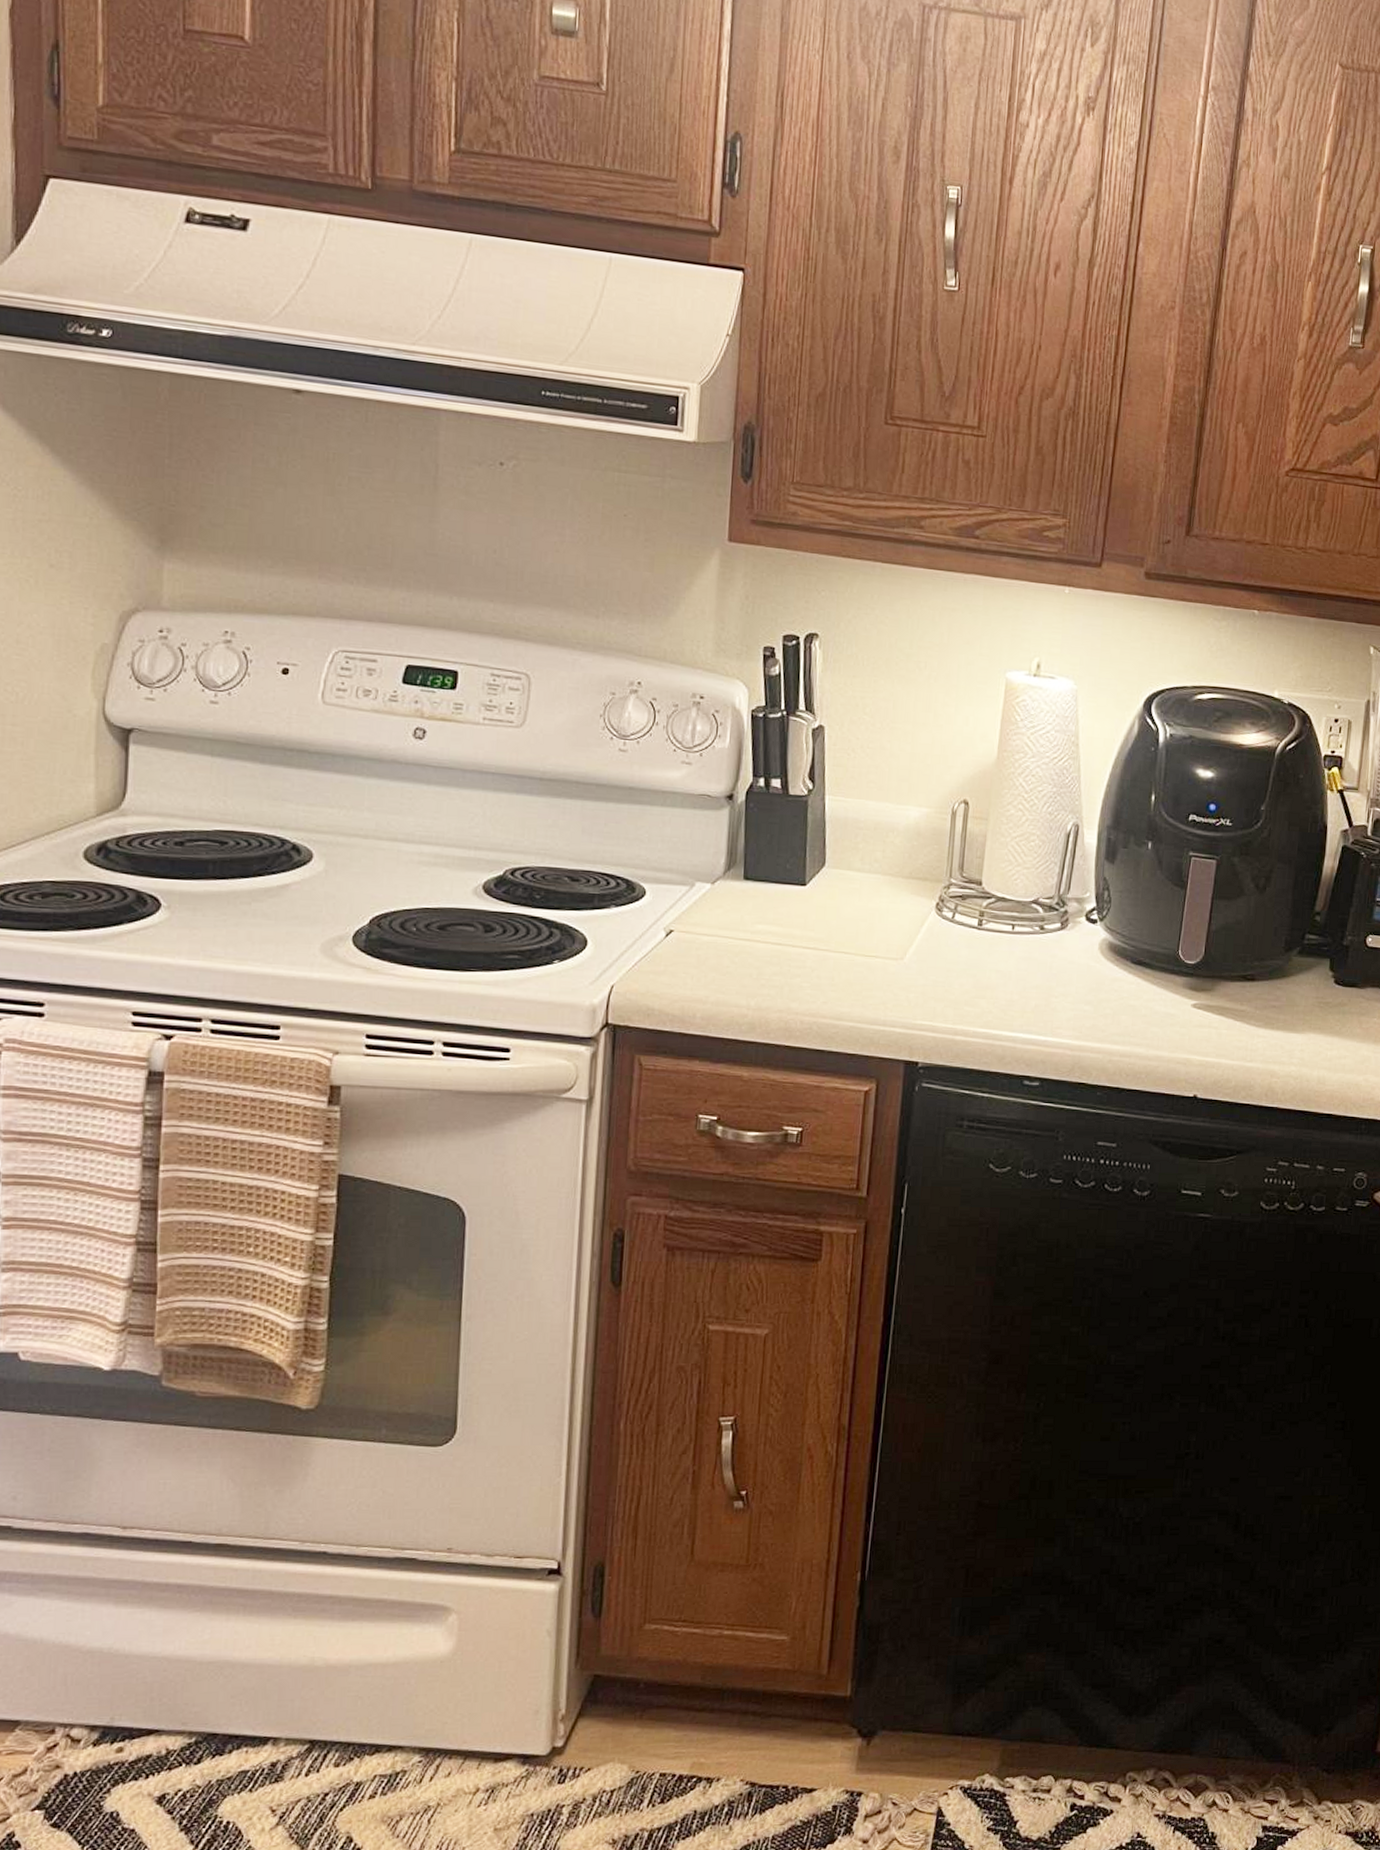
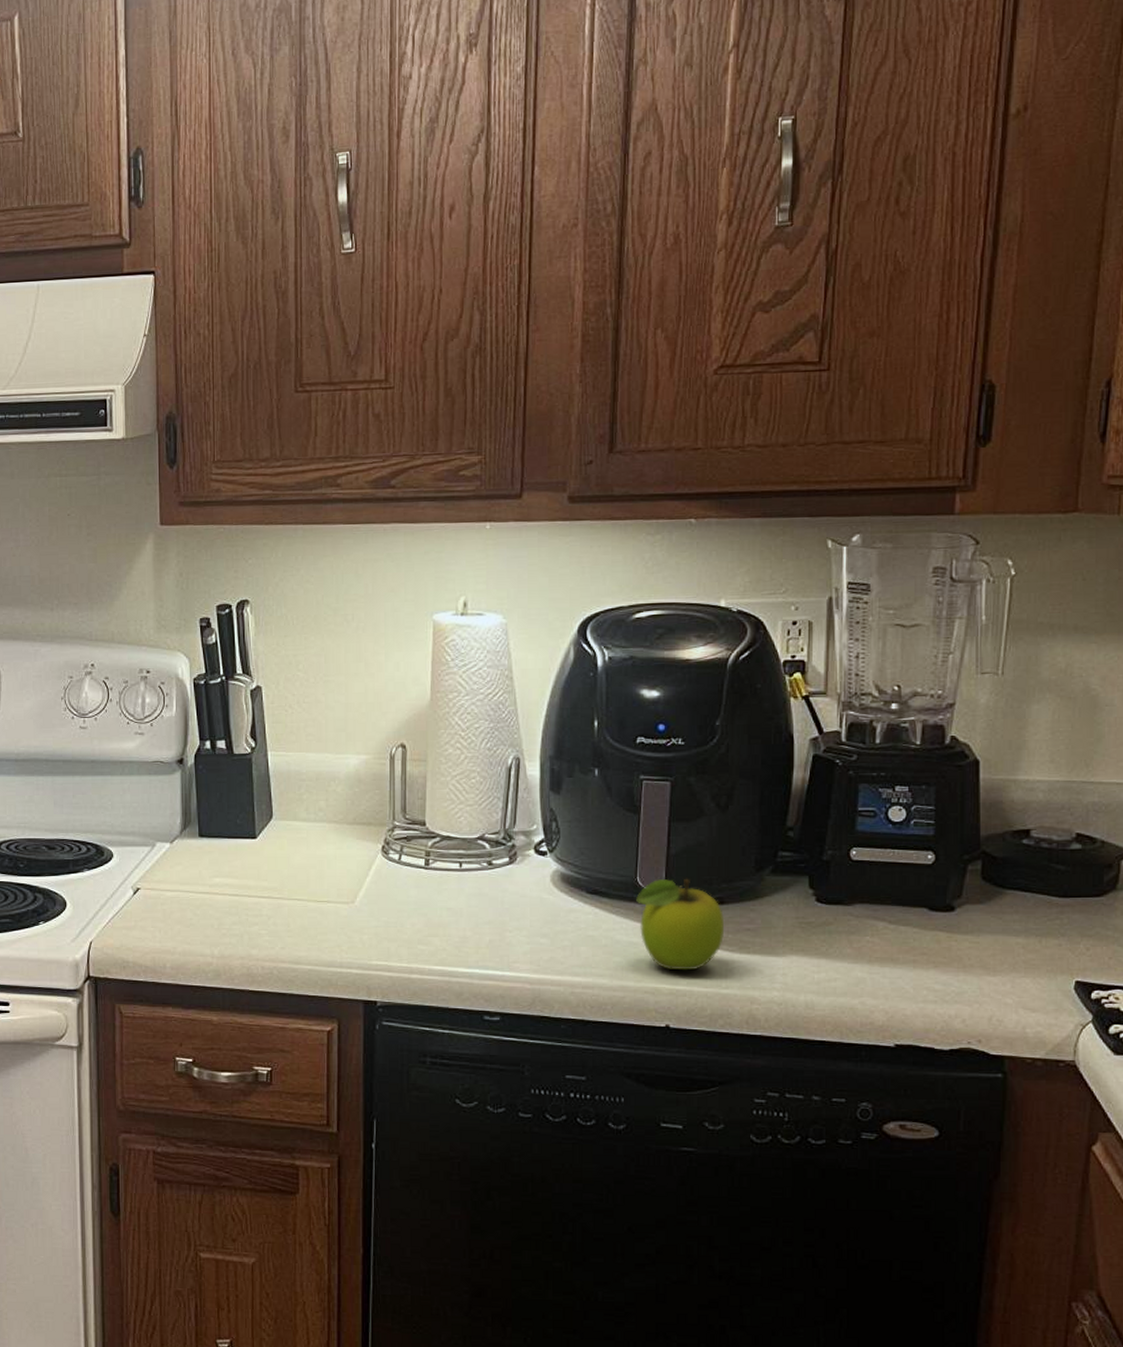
fruit: none [1176,954,1254,1043] -> present [636,878,725,971]

